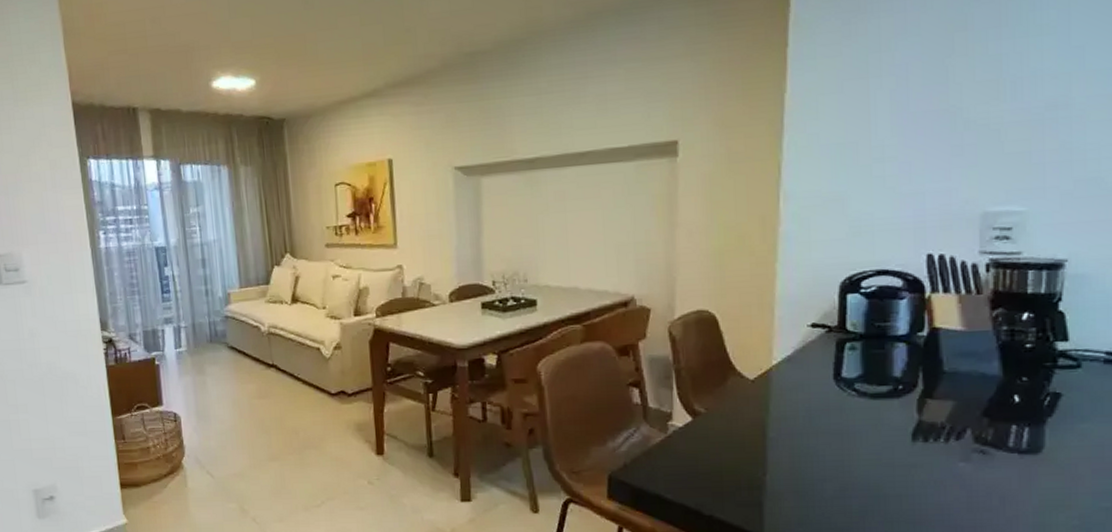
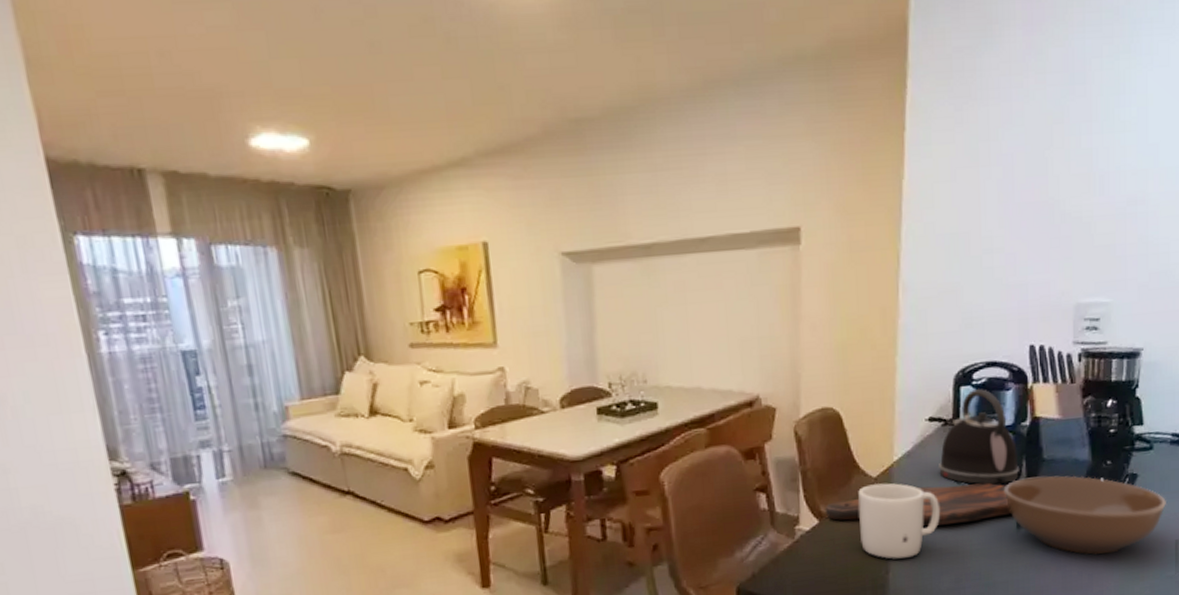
cutting board: none [698,391,906,432] -> present [824,483,1012,526]
mug: none [734,386,824,463] -> present [858,483,941,560]
kettle: none [822,296,916,395] -> present [939,388,1020,485]
bowl: none [896,389,1099,477] -> present [1003,475,1166,555]

